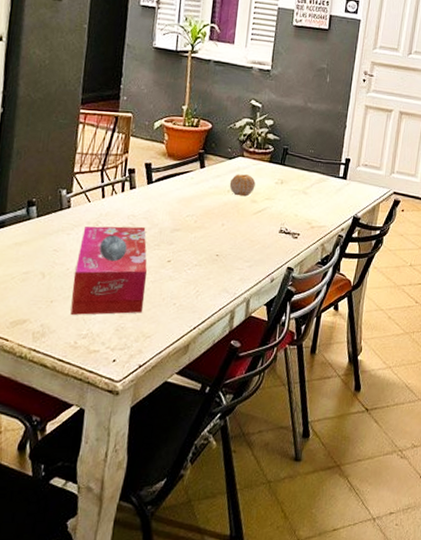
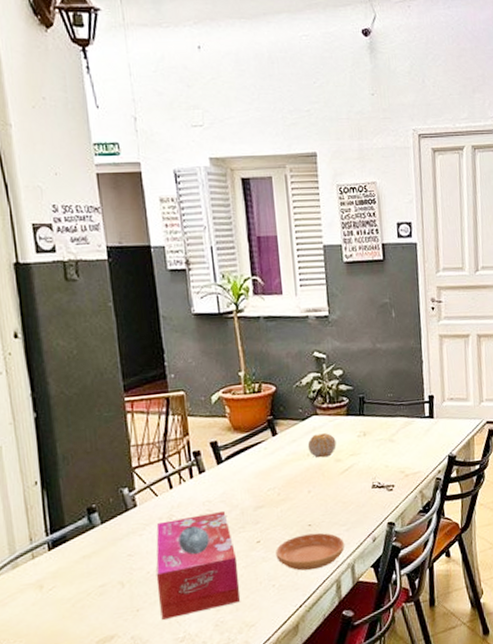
saucer: none [182,263,245,297] -> present [276,532,344,571]

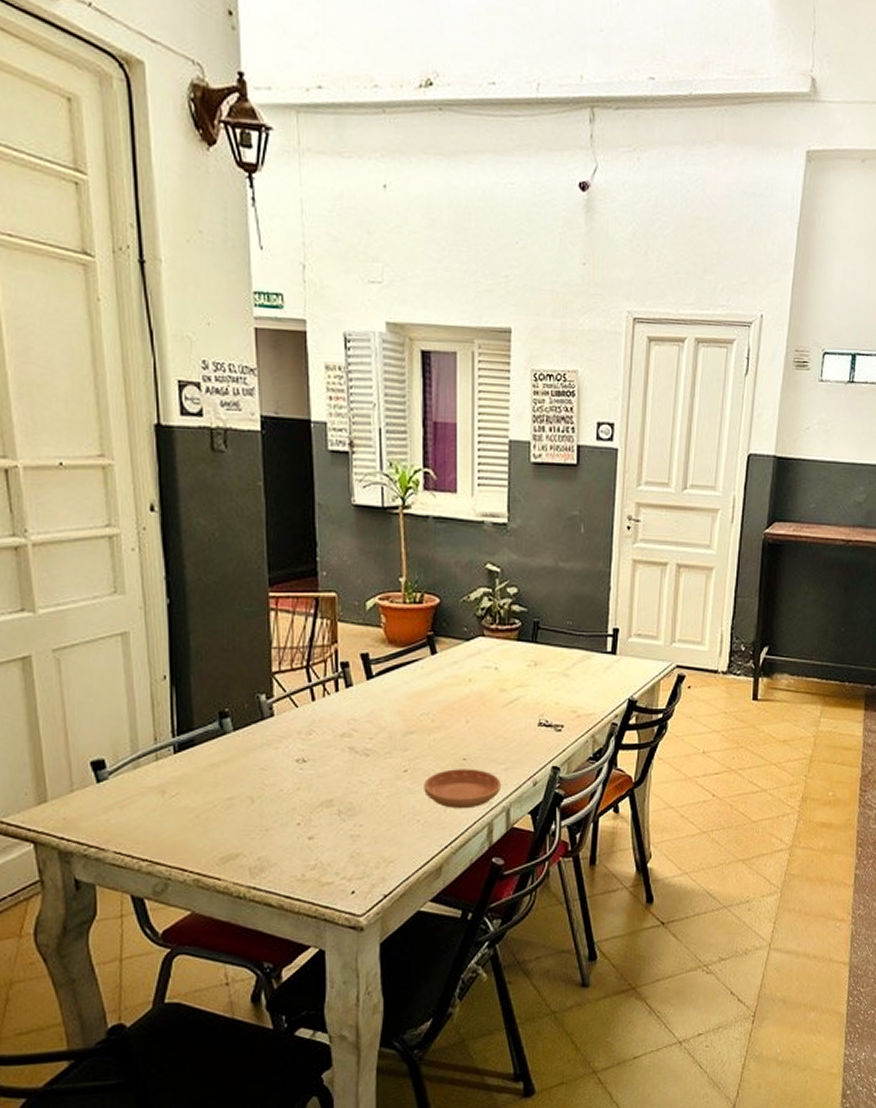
tissue box: present [156,511,241,620] -> none [289,733,381,843]
fruit: present [307,433,337,458] -> none [470,658,503,685]

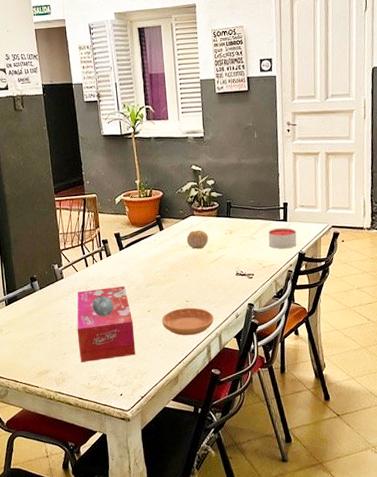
tissue box: none [289,733,381,843] -> present [77,286,136,362]
fruit: none [470,658,503,685] -> present [186,230,209,250]
candle: none [587,662,627,693] -> present [268,227,297,250]

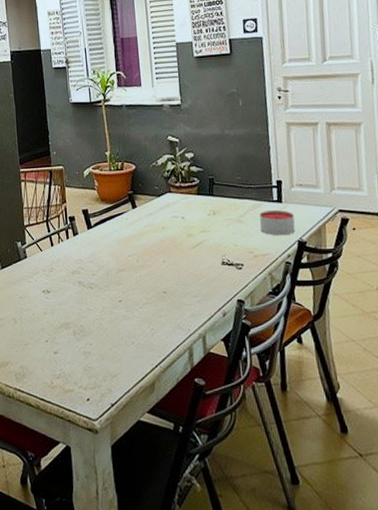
tissue box: present [77,286,136,362] -> none [39,270,106,356]
saucer: present [162,307,214,336] -> none [135,300,196,334]
fruit: present [186,230,209,250] -> none [162,209,188,232]

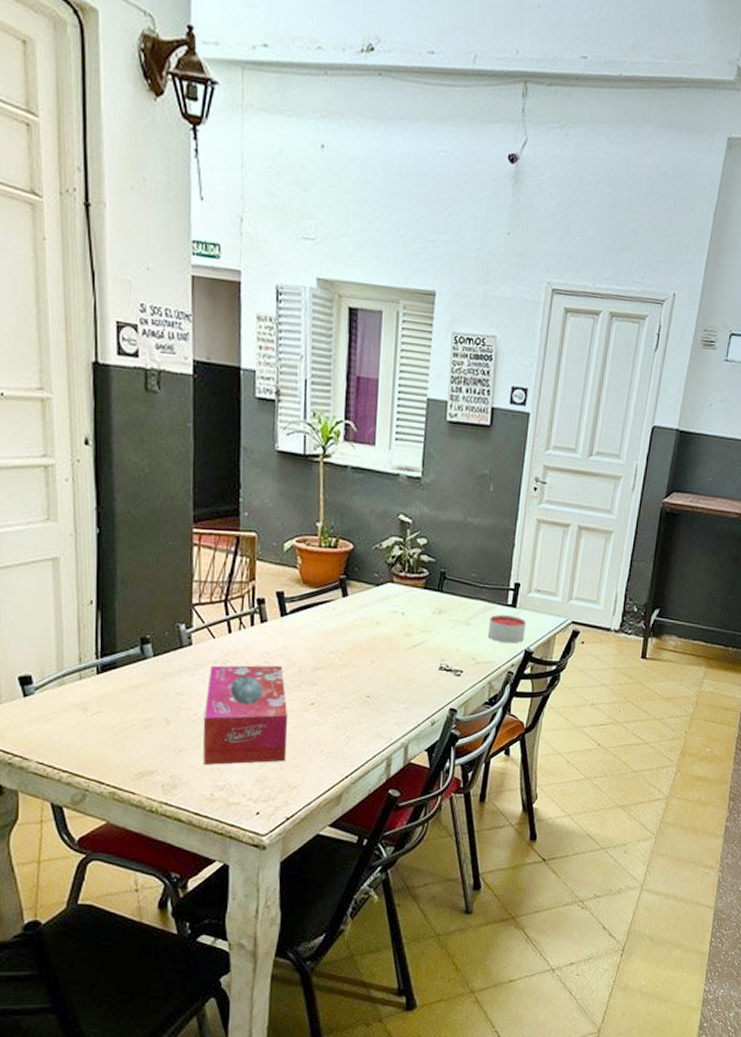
tissue box: none [39,270,106,356] -> present [203,665,289,765]

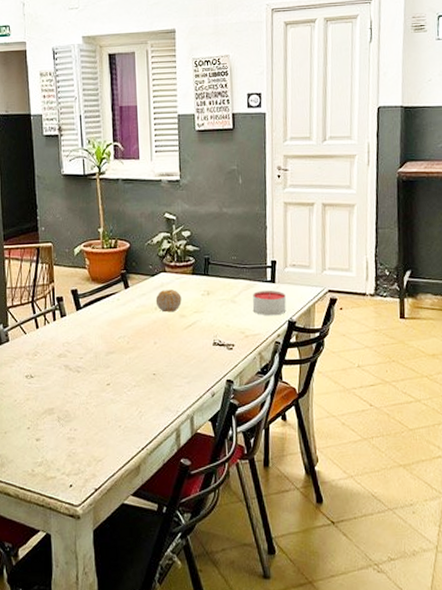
tissue box: present [203,665,289,765] -> none [21,353,91,444]
fruit: none [378,603,409,629] -> present [155,290,182,313]

